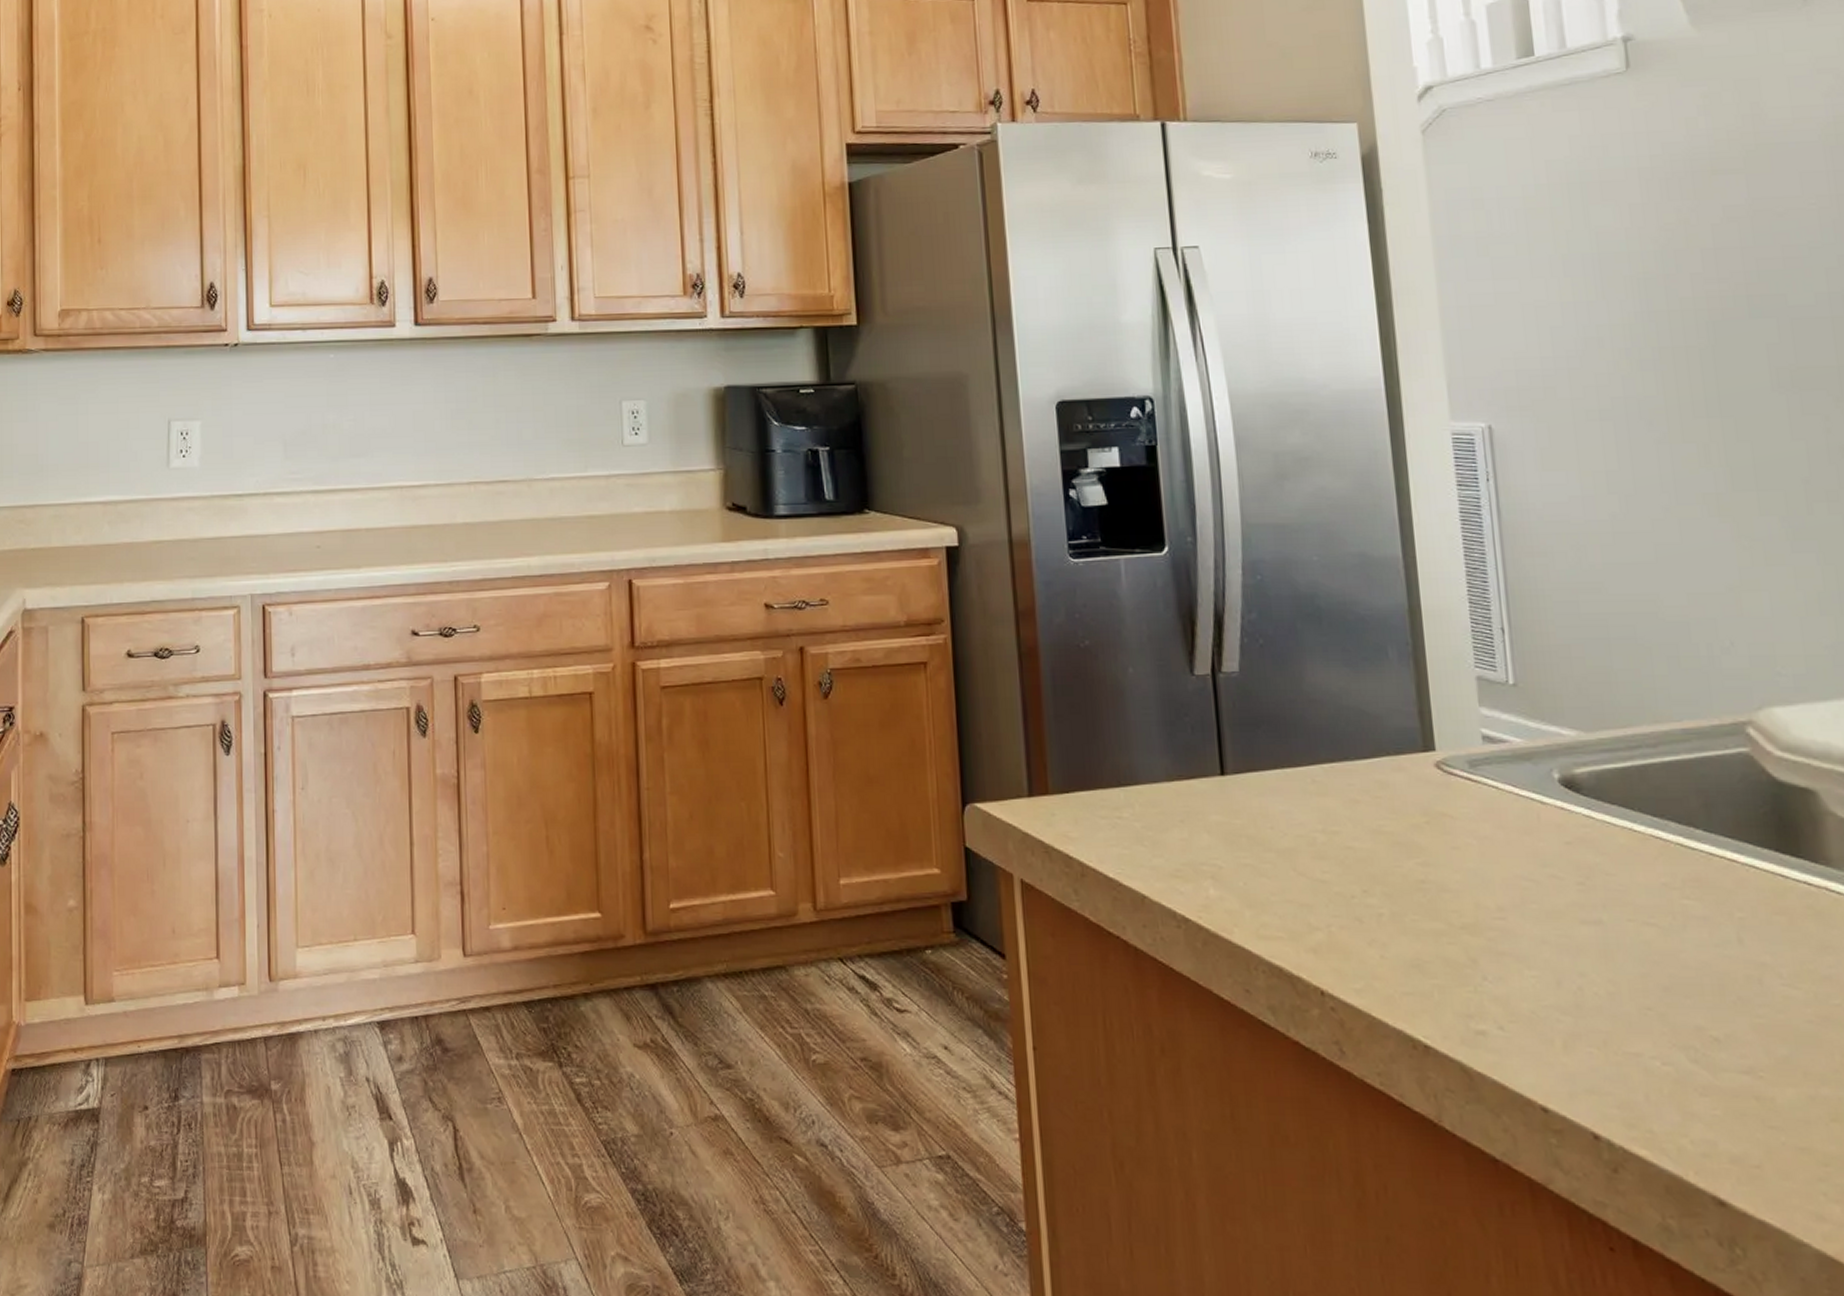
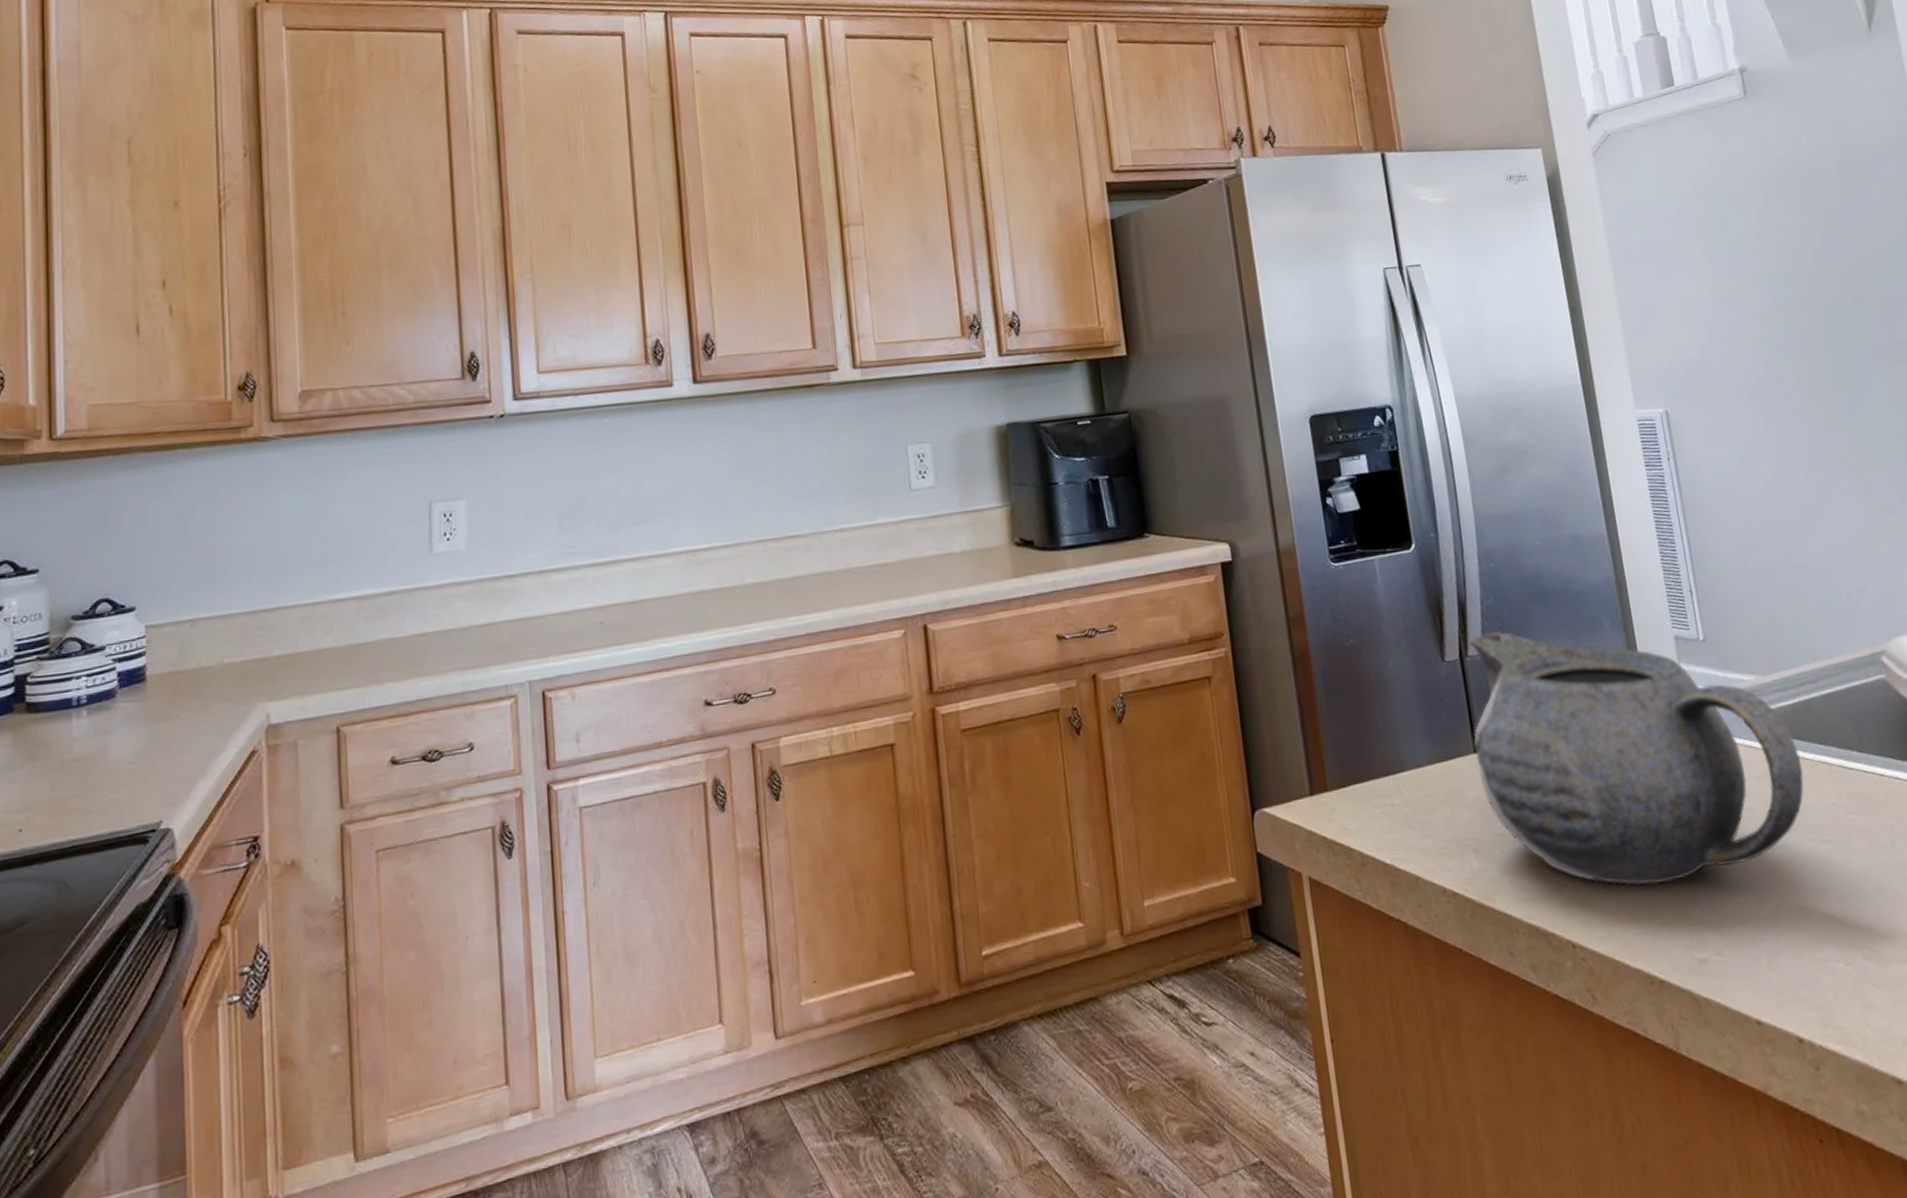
teapot: none [1220,648,1629,943] -> present [1469,631,1804,886]

